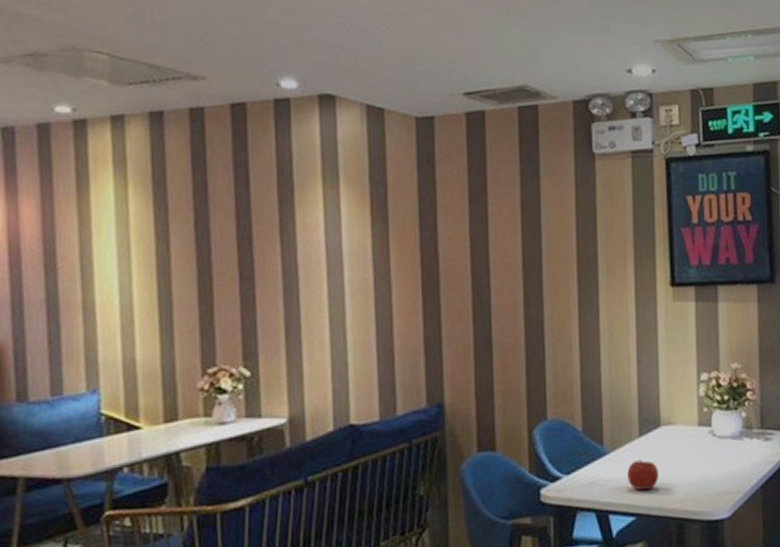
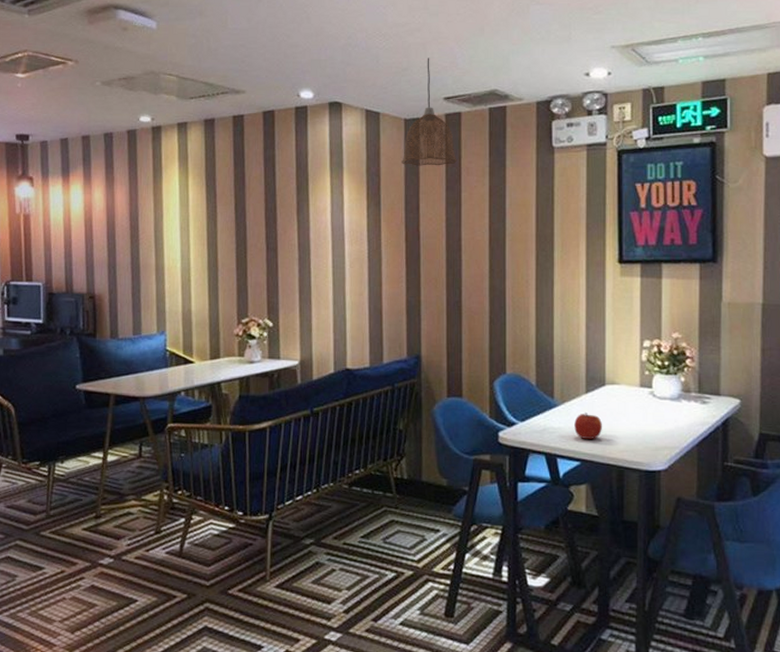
pendant lamp: none [413,44,482,175] -> present [402,57,457,166]

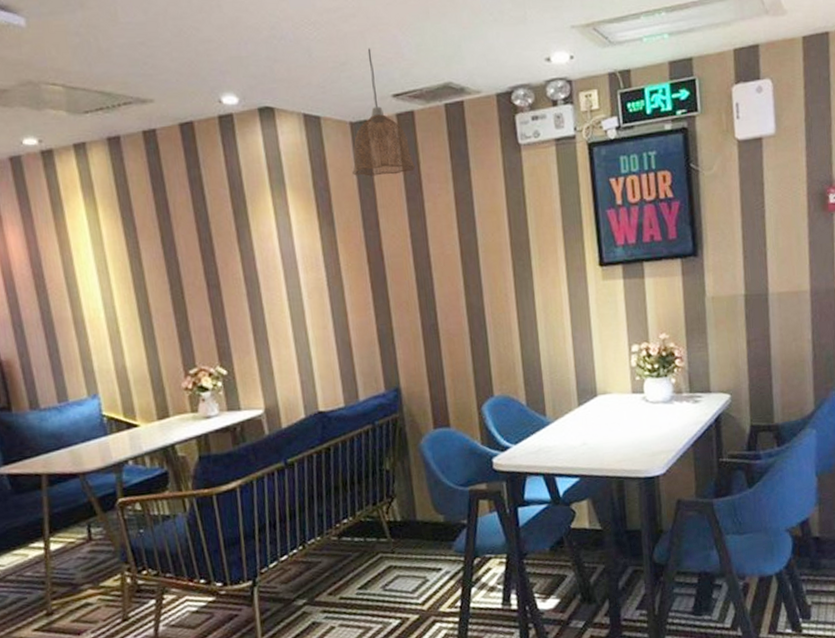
apple: present [574,413,603,439] -> none [569,427,599,454]

